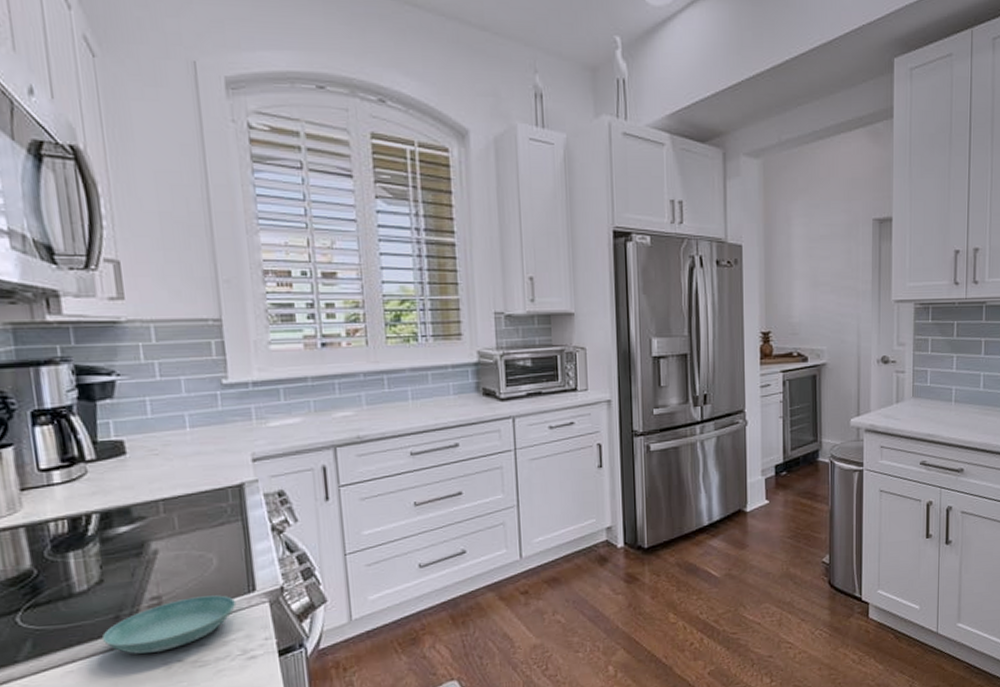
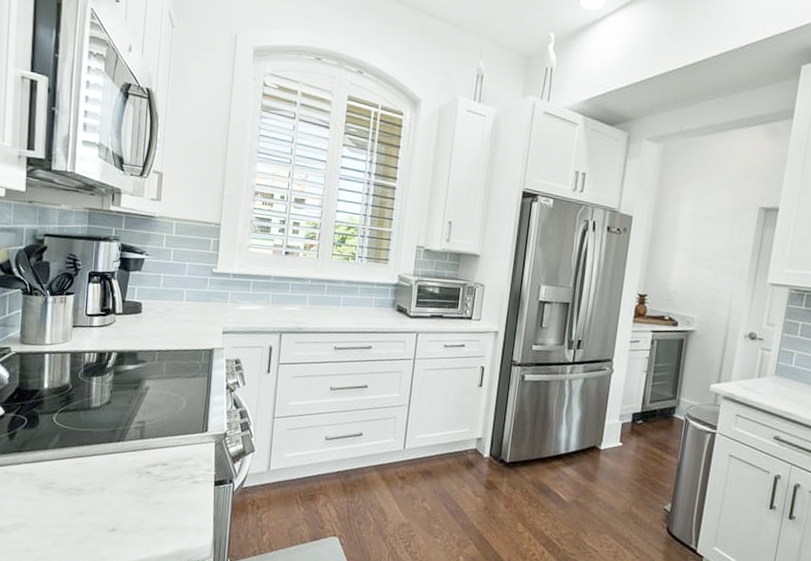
saucer: present [101,595,237,654] -> none [102,427,193,463]

